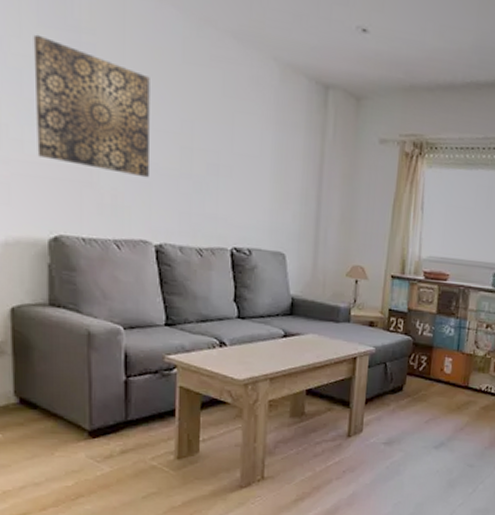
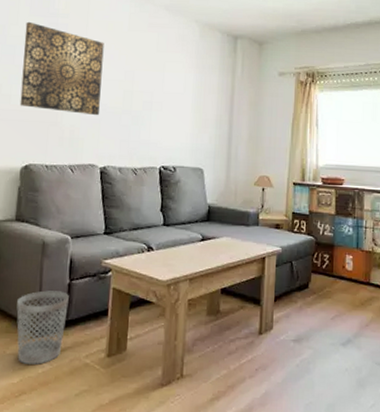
wastebasket: none [62,388,126,467] -> present [16,290,69,365]

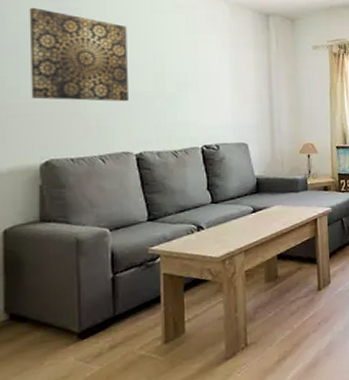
wastebasket: present [16,290,69,365] -> none [52,287,114,372]

